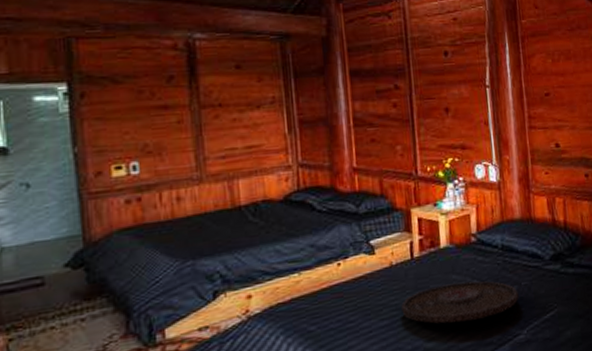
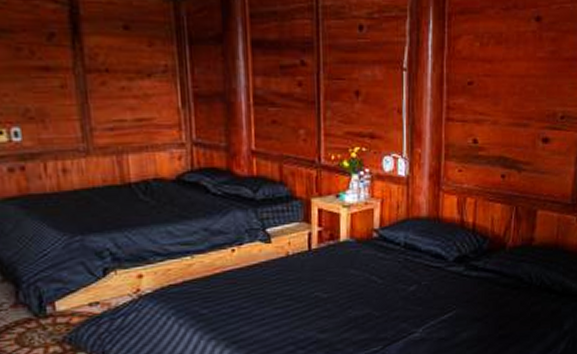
serving tray: present [401,281,519,324] -> none [296,277,418,317]

